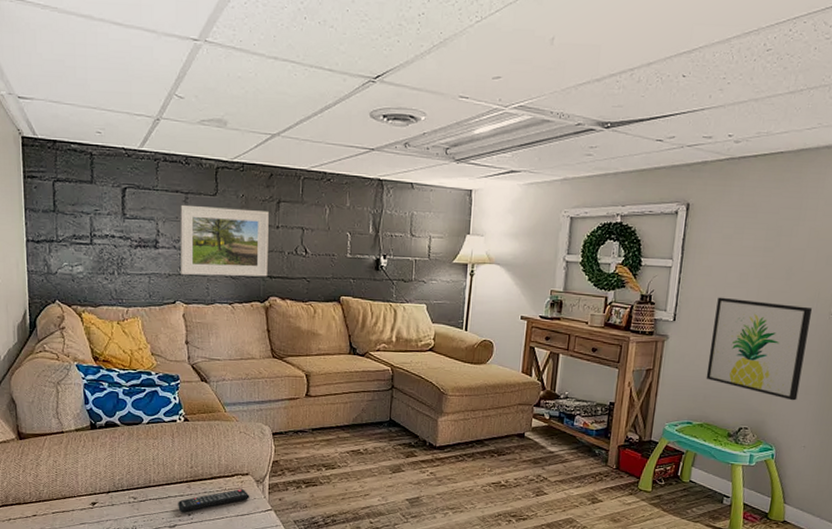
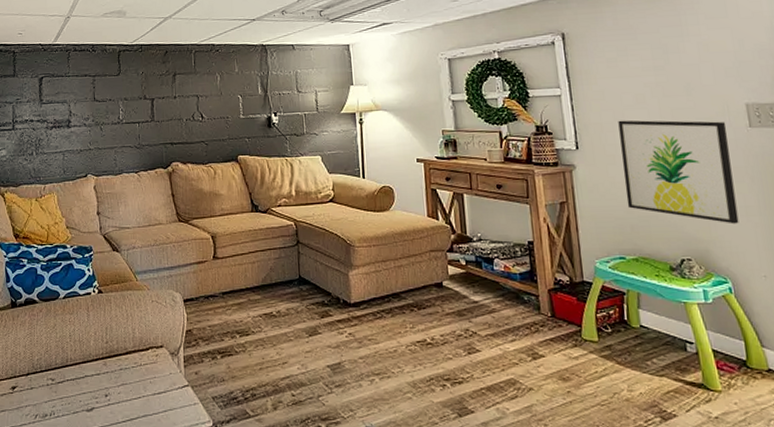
remote control: present [178,489,250,512] -> none [95,364,166,393]
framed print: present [180,204,269,277] -> none [89,84,169,149]

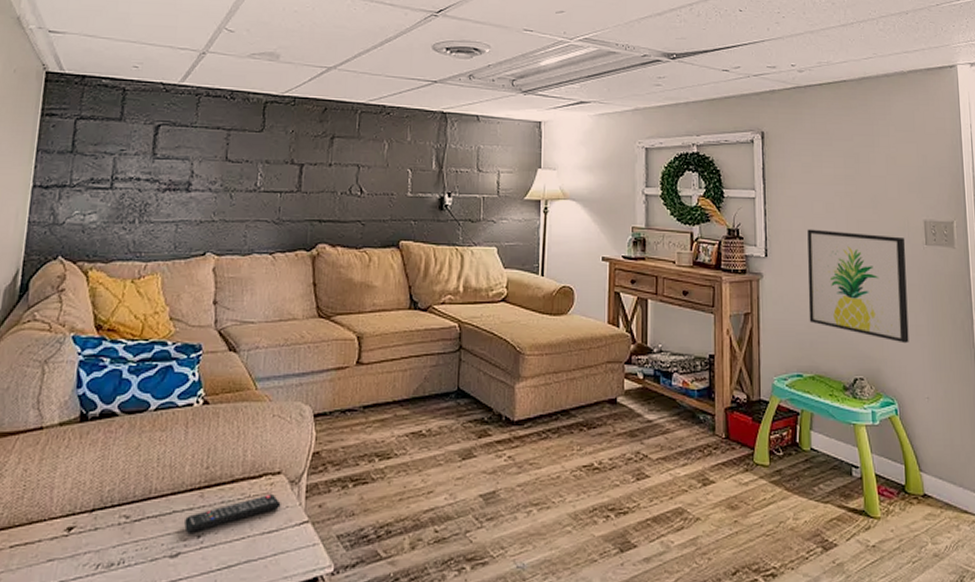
remote control: none [95,364,166,393] -> present [184,494,281,533]

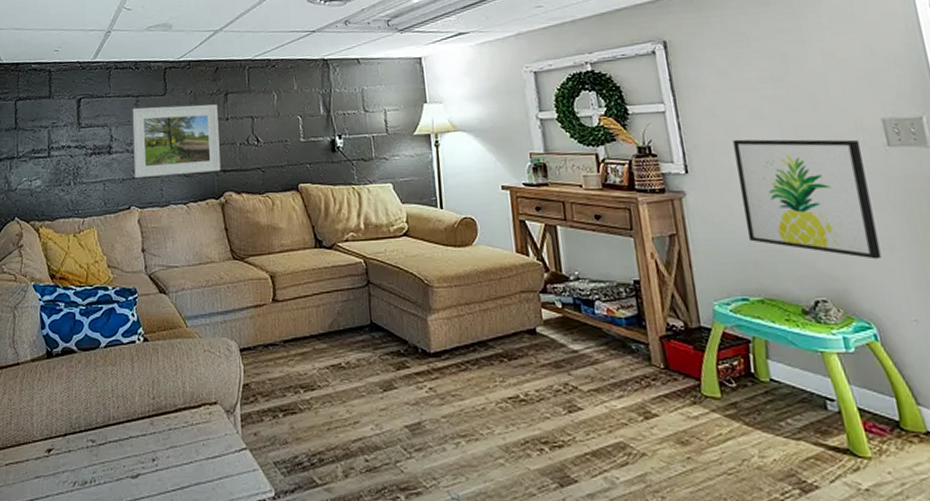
remote control: present [184,494,281,533] -> none [140,423,220,457]
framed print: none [215,142,321,222] -> present [132,104,221,178]

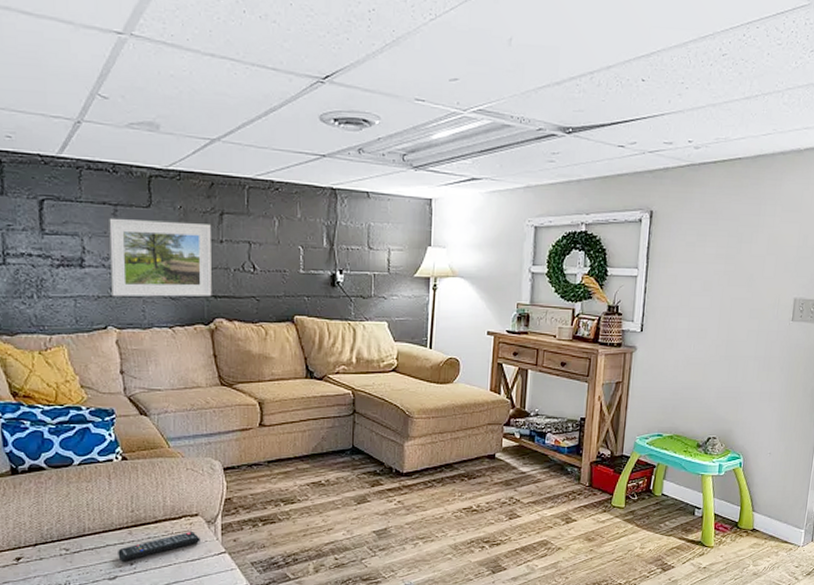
remote control: none [140,423,220,457] -> present [118,532,200,562]
wall art: present [733,139,882,260] -> none [674,306,774,408]

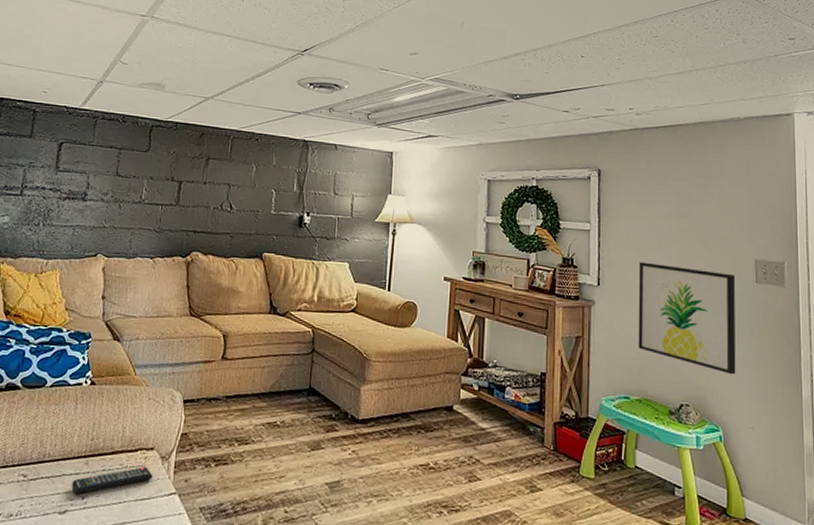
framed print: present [109,217,212,297] -> none [105,159,198,232]
wall art: none [674,306,774,408] -> present [638,261,736,375]

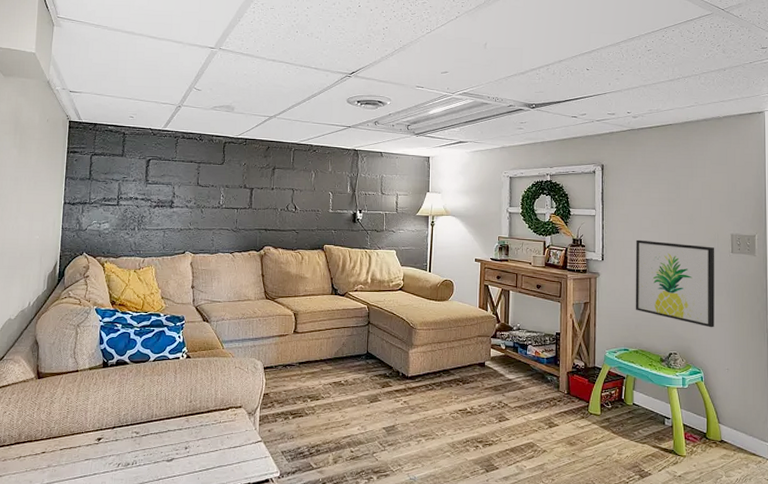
remote control: present [71,467,153,494] -> none [176,421,242,446]

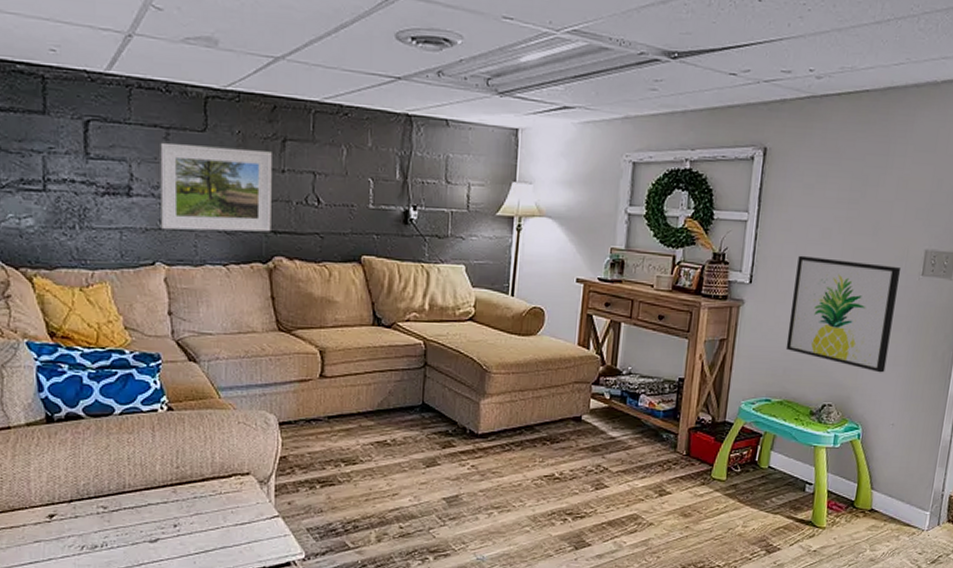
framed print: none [191,172,266,230] -> present [160,142,272,232]

